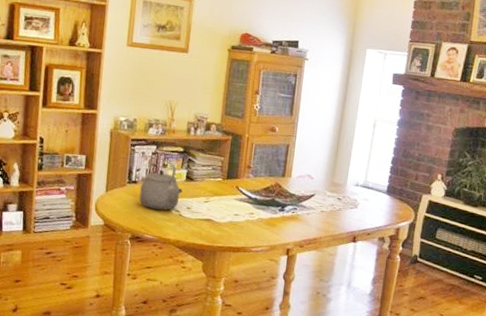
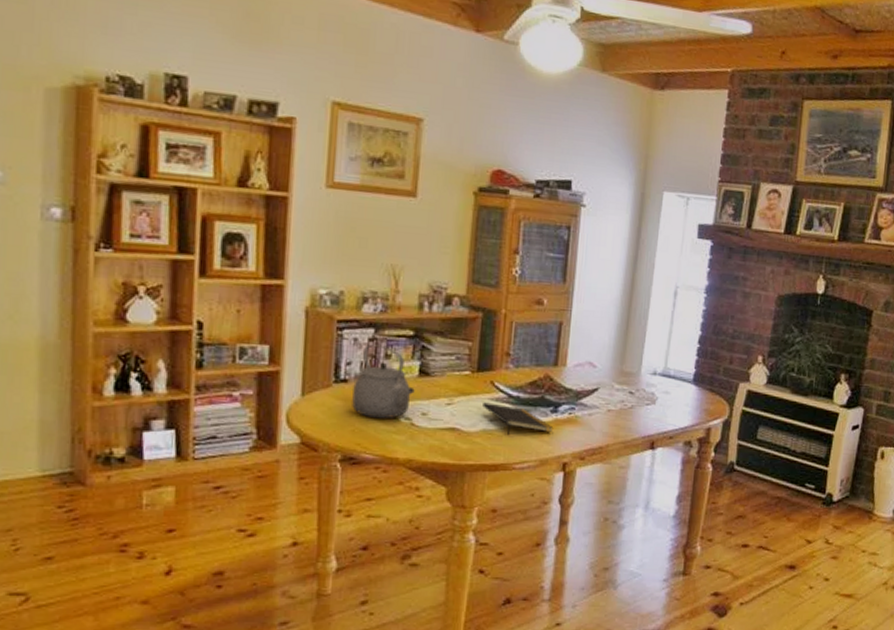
notepad: none [230,201,281,227] -> present [482,402,554,436]

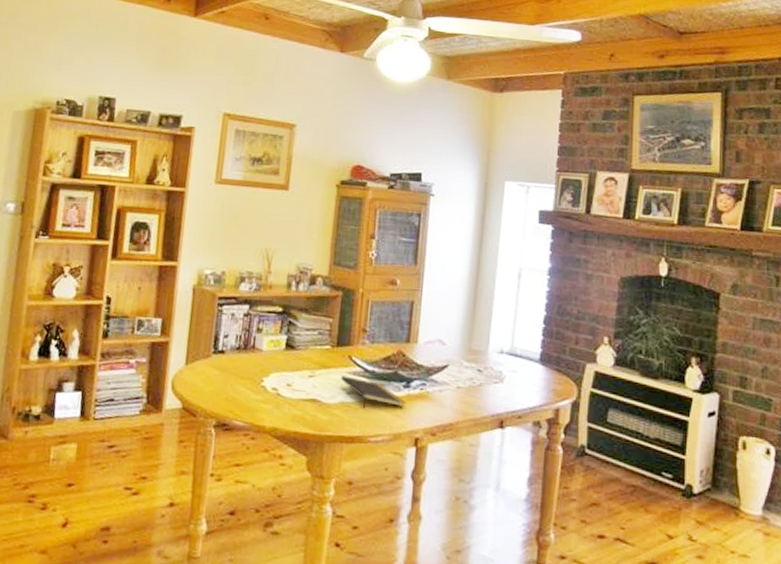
tea kettle: present [352,344,415,419] -> none [227,319,282,389]

